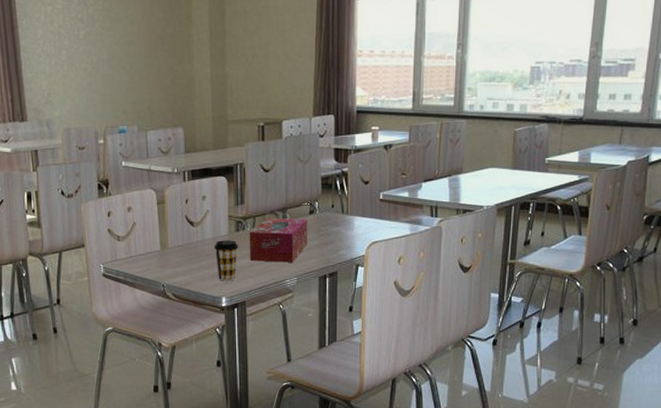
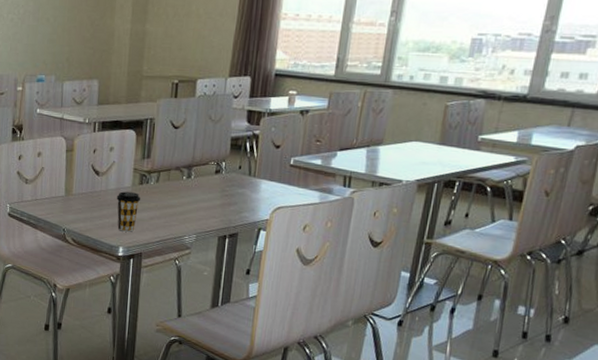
tissue box: present [249,217,308,262] -> none [150,173,213,220]

